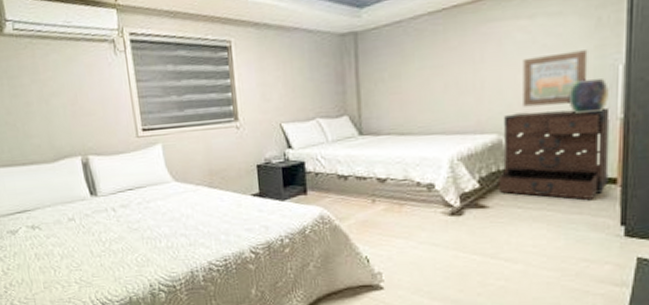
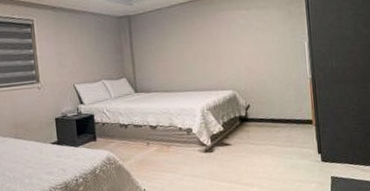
dresser: present [498,107,610,201] -> none [235,70,307,137]
wall art: present [523,50,588,107] -> none [245,31,287,71]
decorative urn: present [568,79,609,113] -> none [276,51,301,75]

